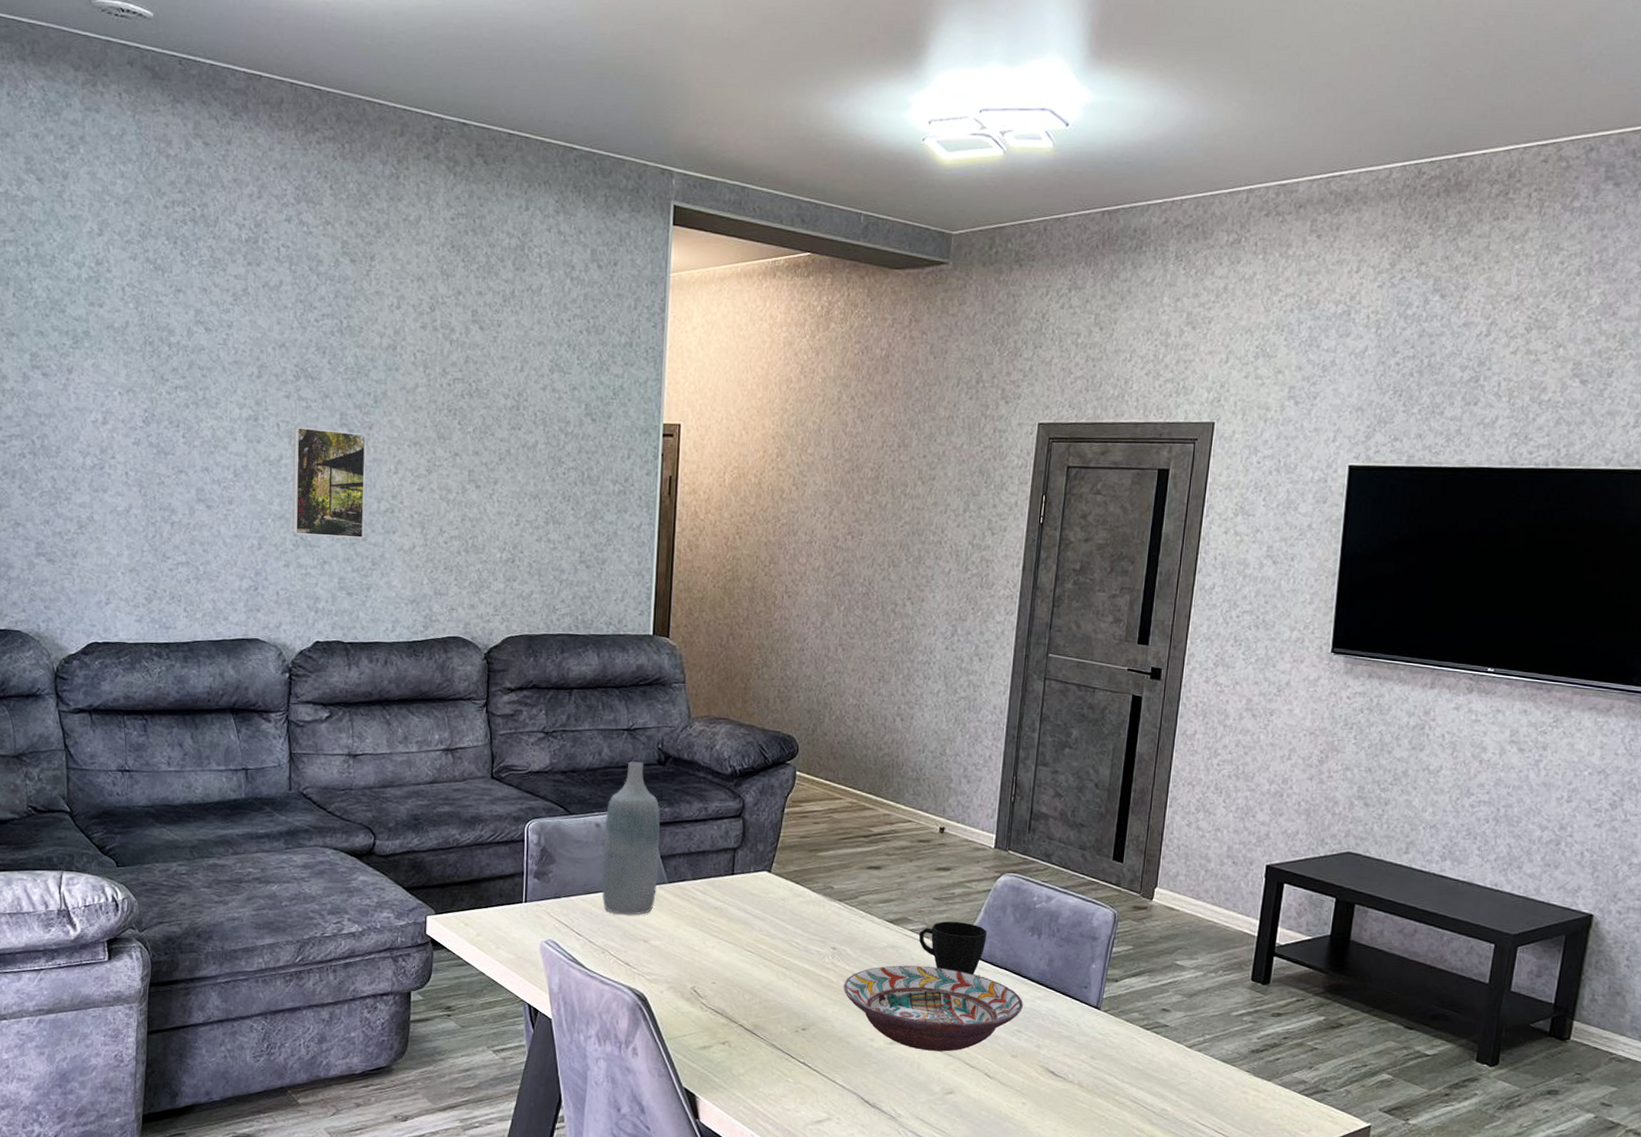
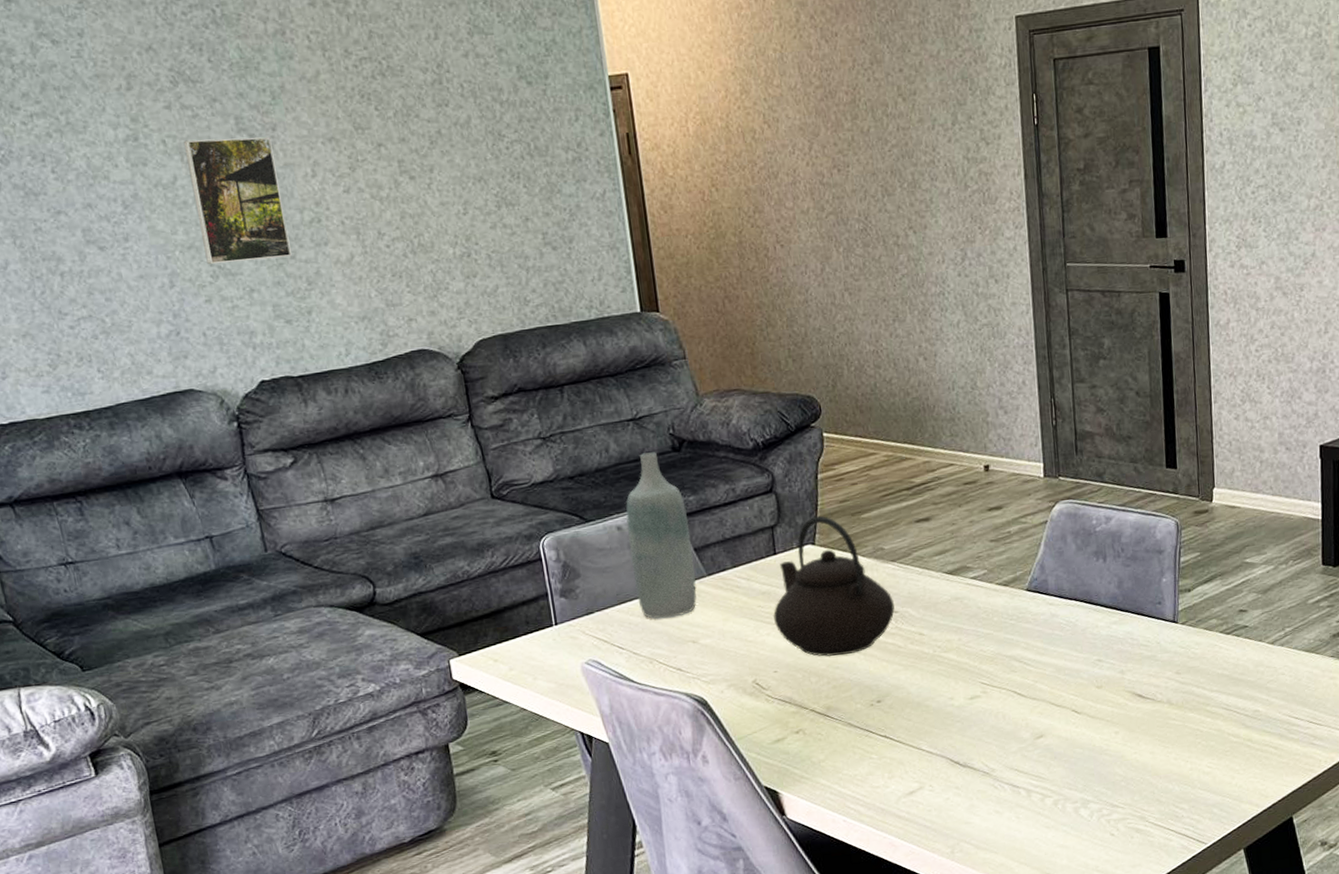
teapot: none [721,846,834,980] -> present [773,515,895,657]
decorative bowl: present [843,965,1023,1052] -> none [911,610,1100,699]
cup: present [918,921,987,975] -> none [981,559,1052,613]

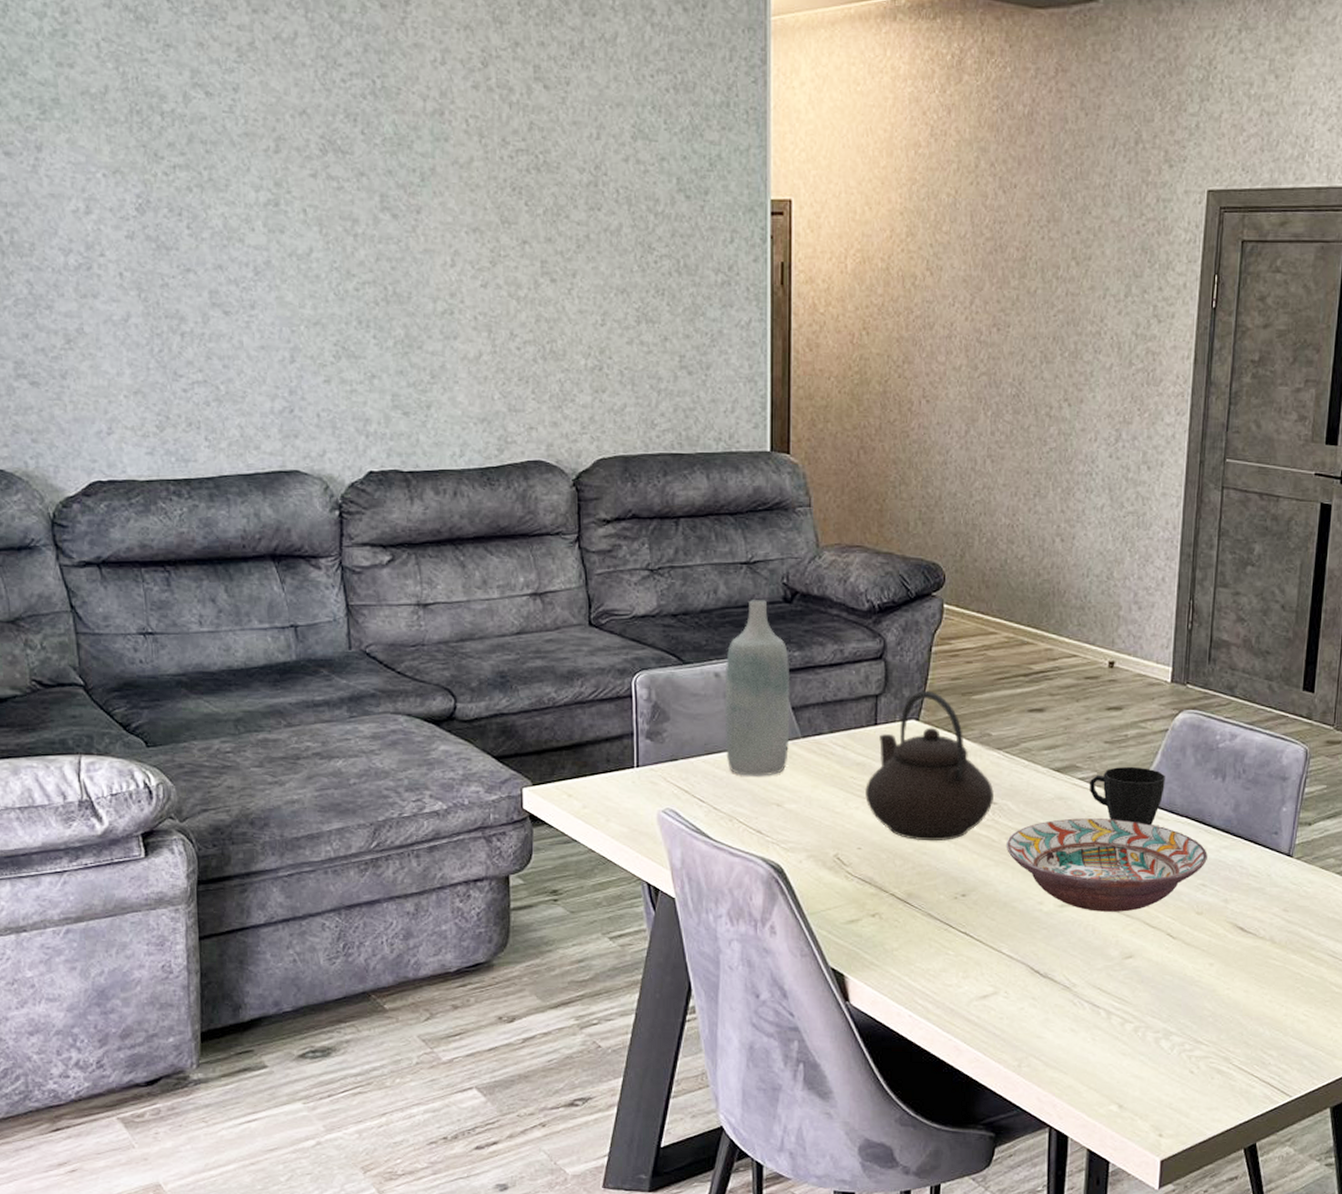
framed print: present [183,136,292,265] -> none [324,212,419,347]
decorative bowl: none [911,610,1100,699] -> present [1005,818,1208,912]
cup: none [981,559,1052,613] -> present [1089,766,1165,826]

